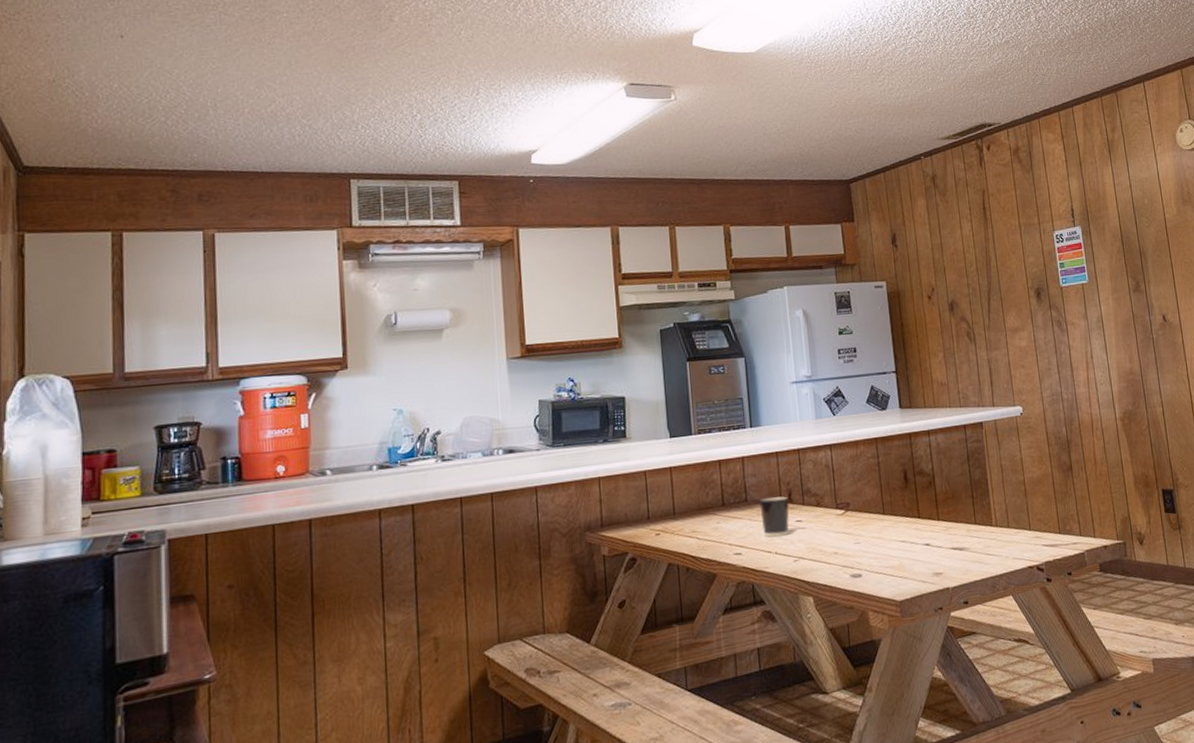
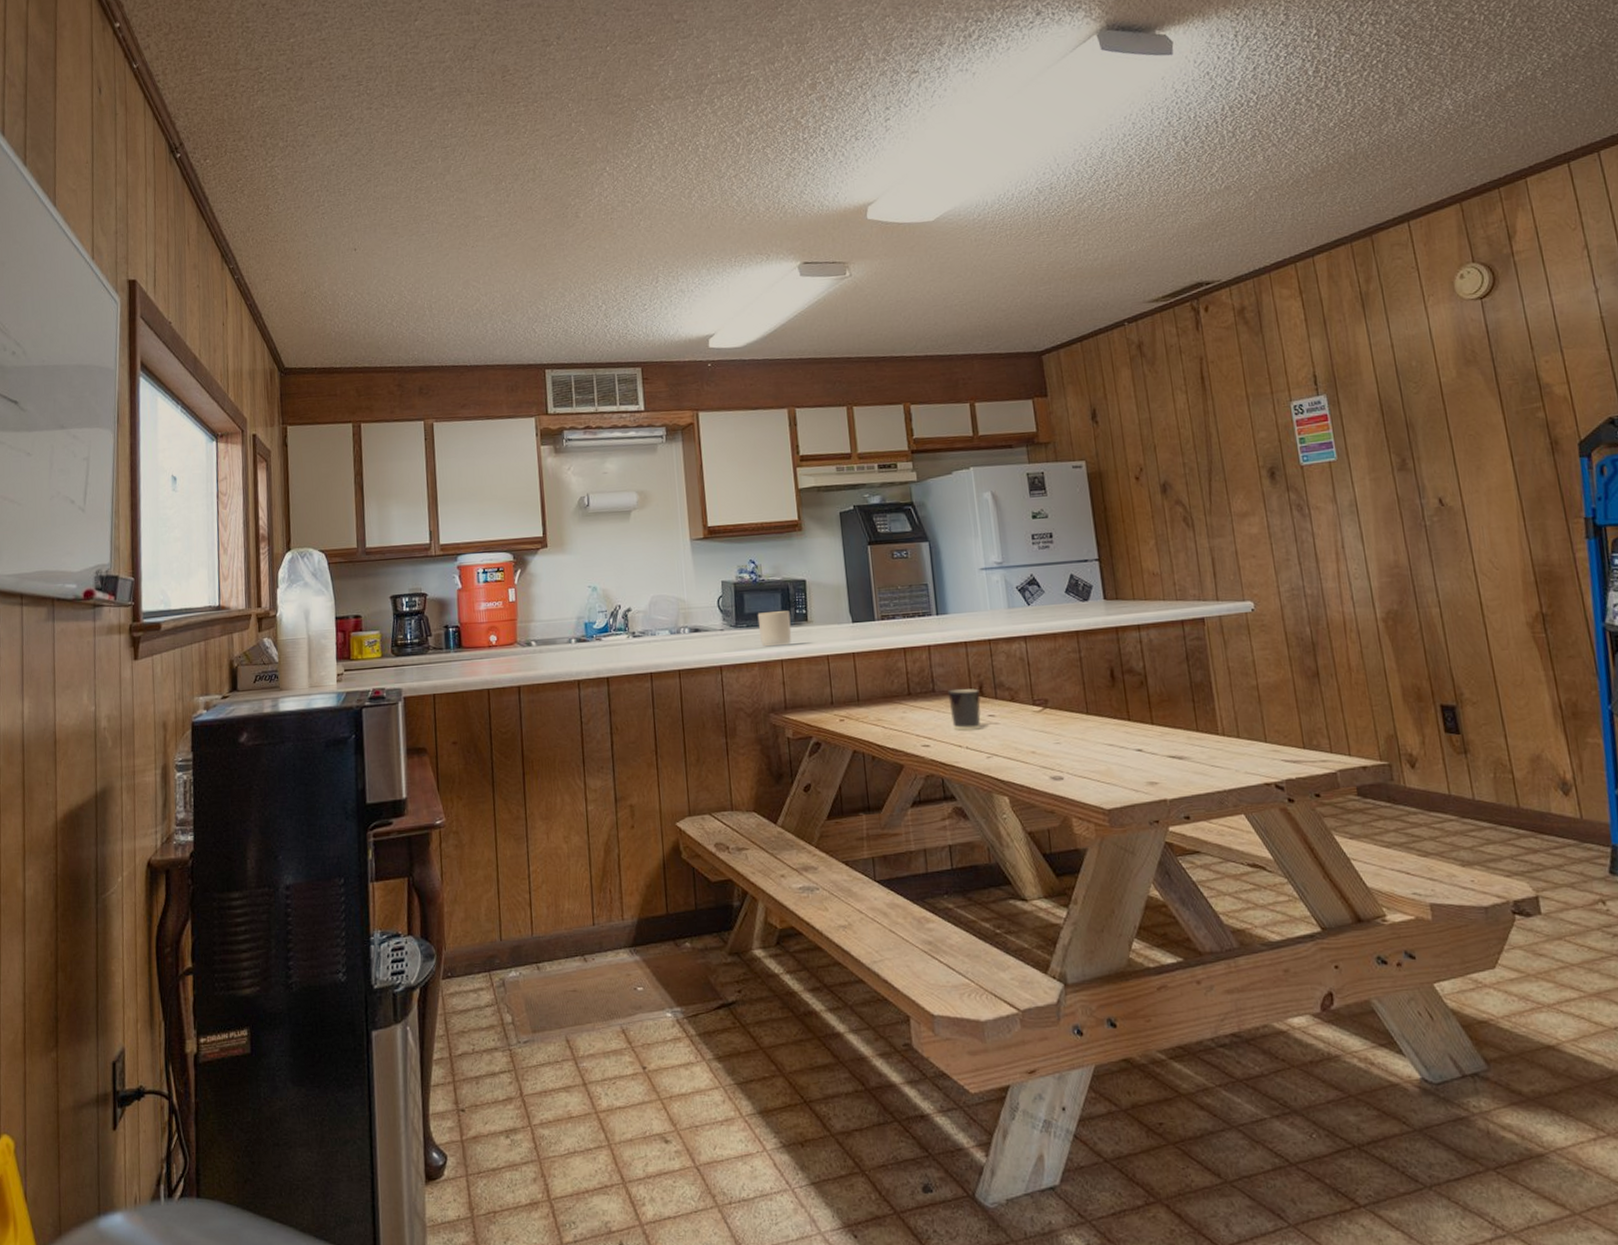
mug: none [575,428,610,465] -> present [757,611,792,647]

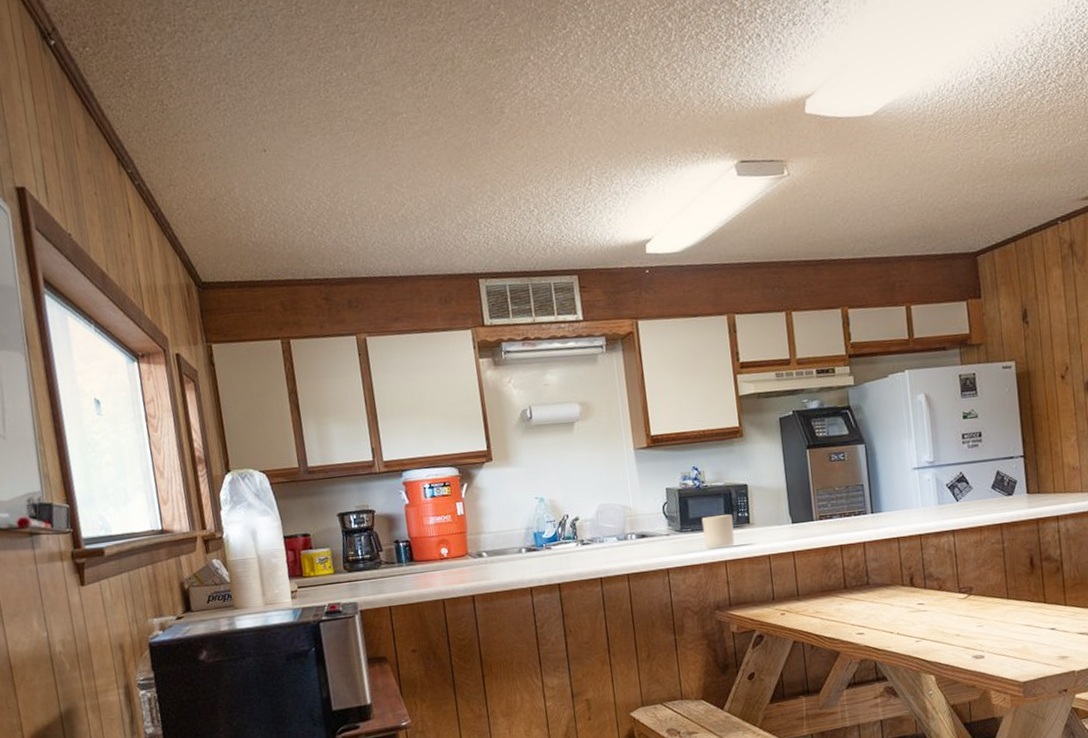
mug: present [947,688,981,731] -> none [881,580,911,619]

